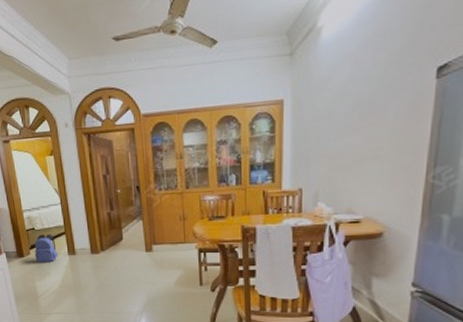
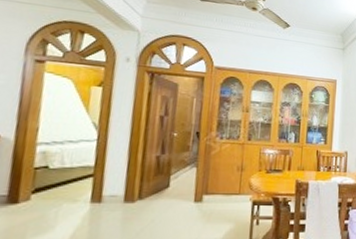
backpack: present [34,234,59,263] -> none [37,175,76,212]

